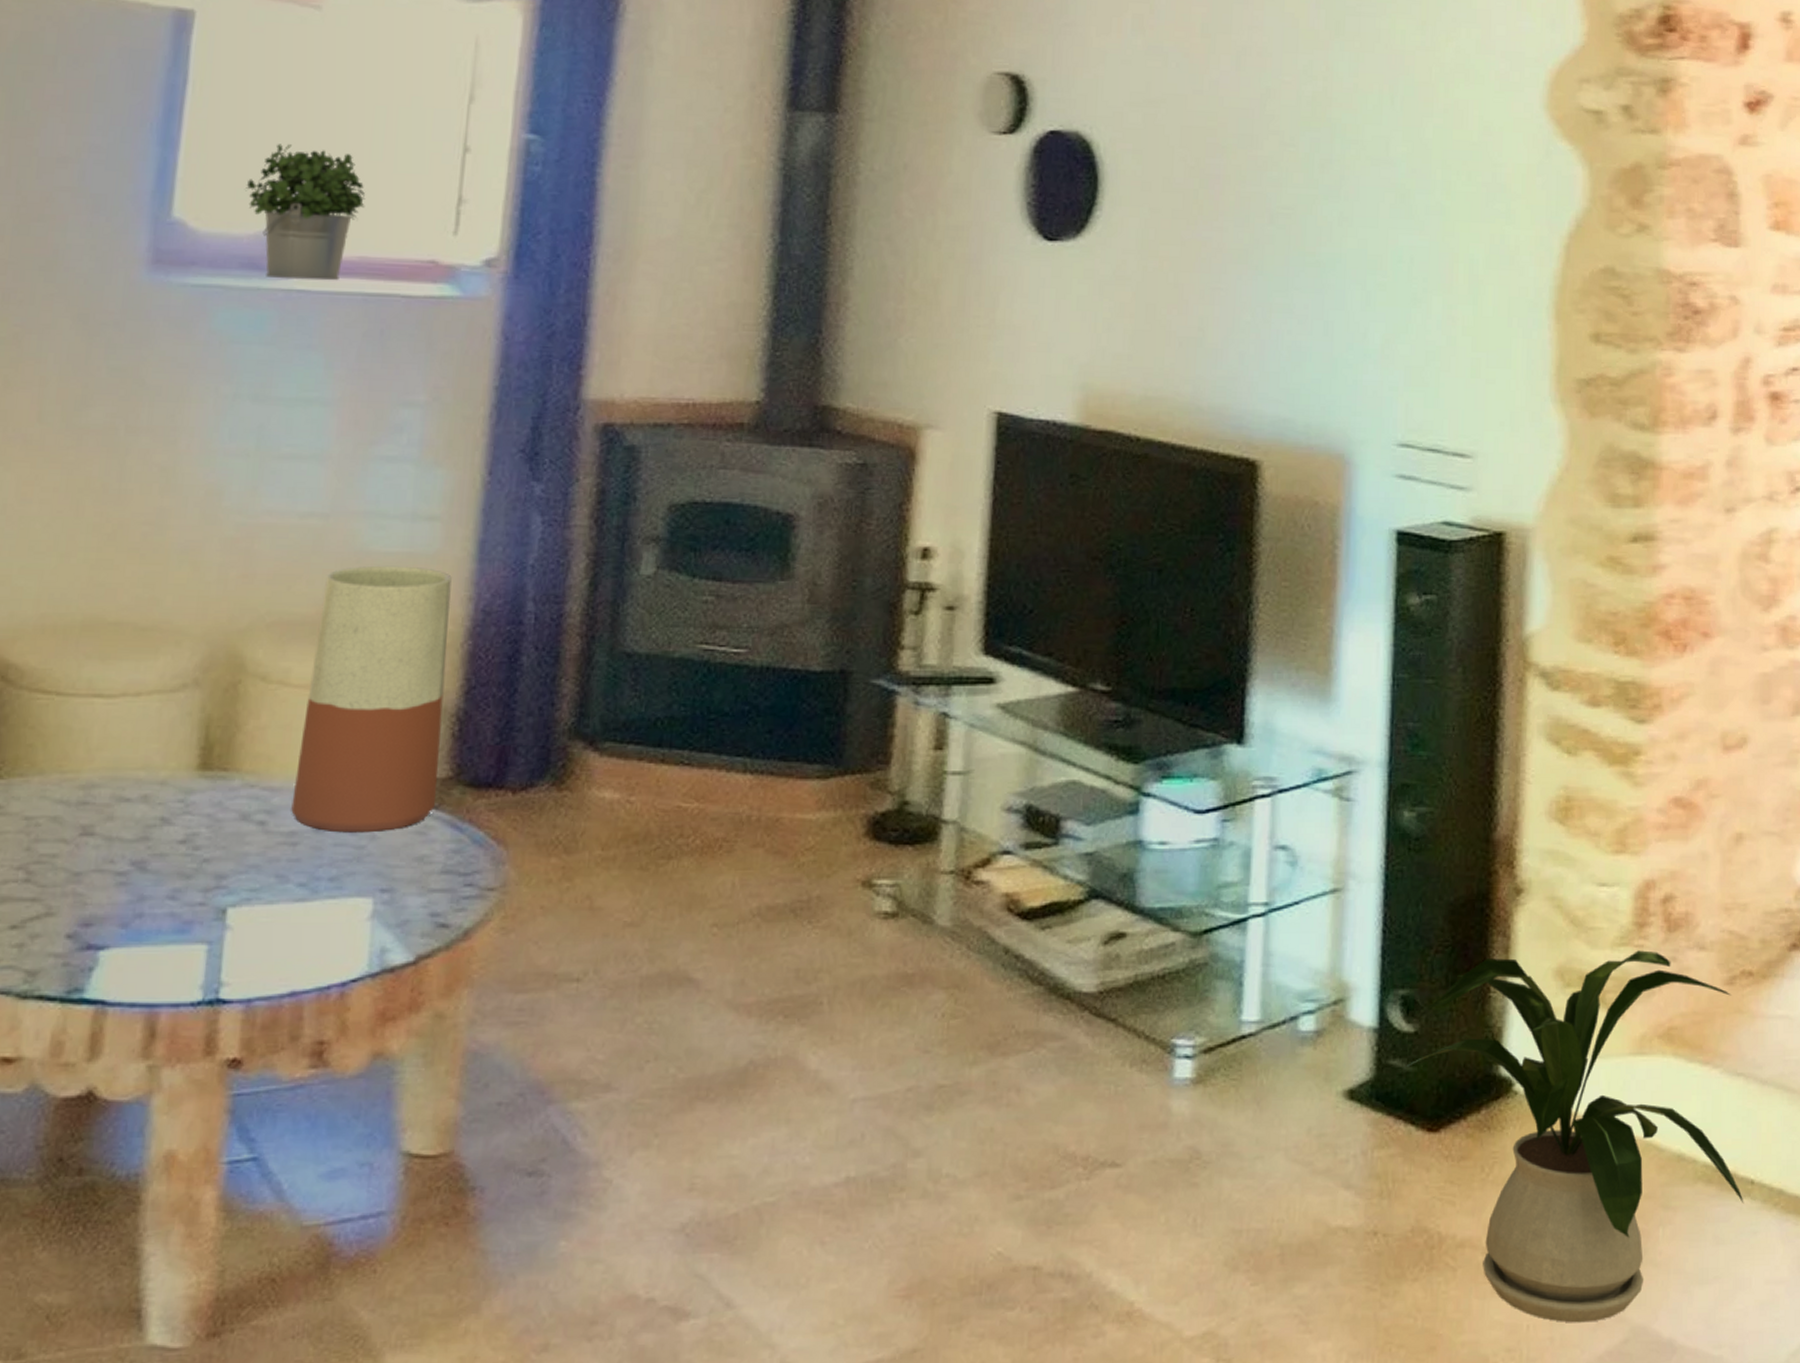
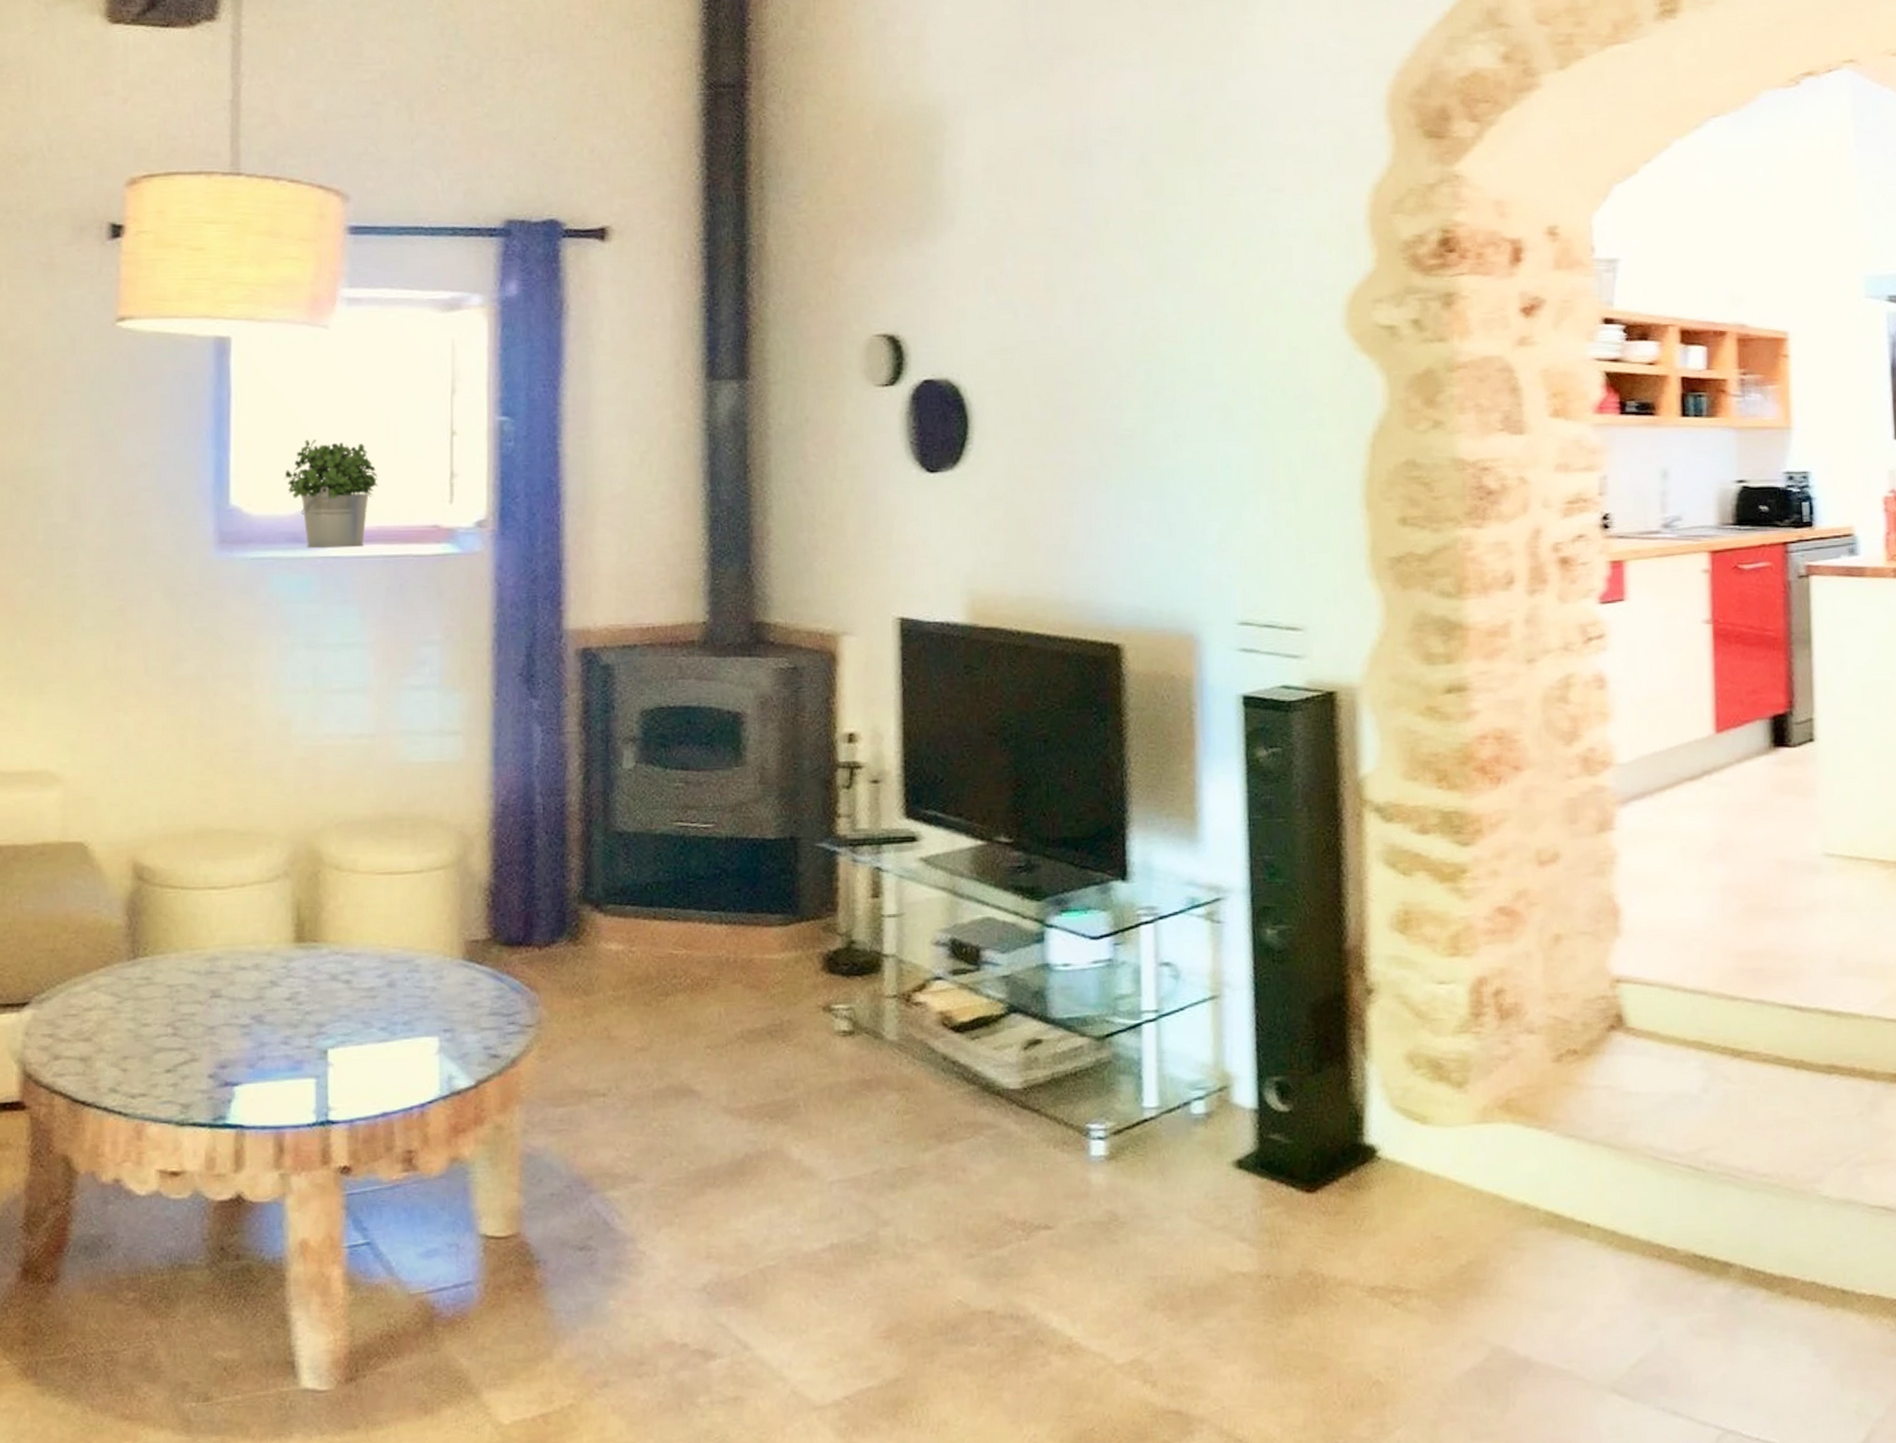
vase: present [291,565,452,833] -> none [369,772,480,987]
house plant: present [1406,950,1744,1323] -> none [1284,1036,1582,1345]

